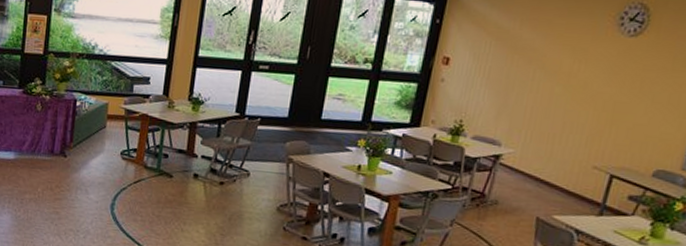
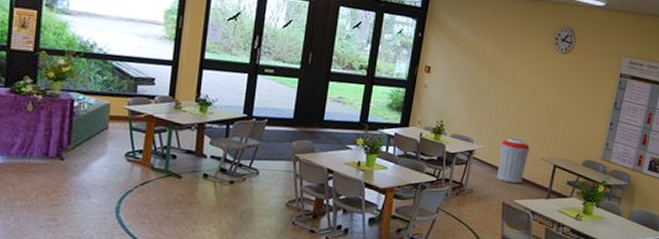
trash can: none [529,140,578,197] -> present [496,137,530,184]

